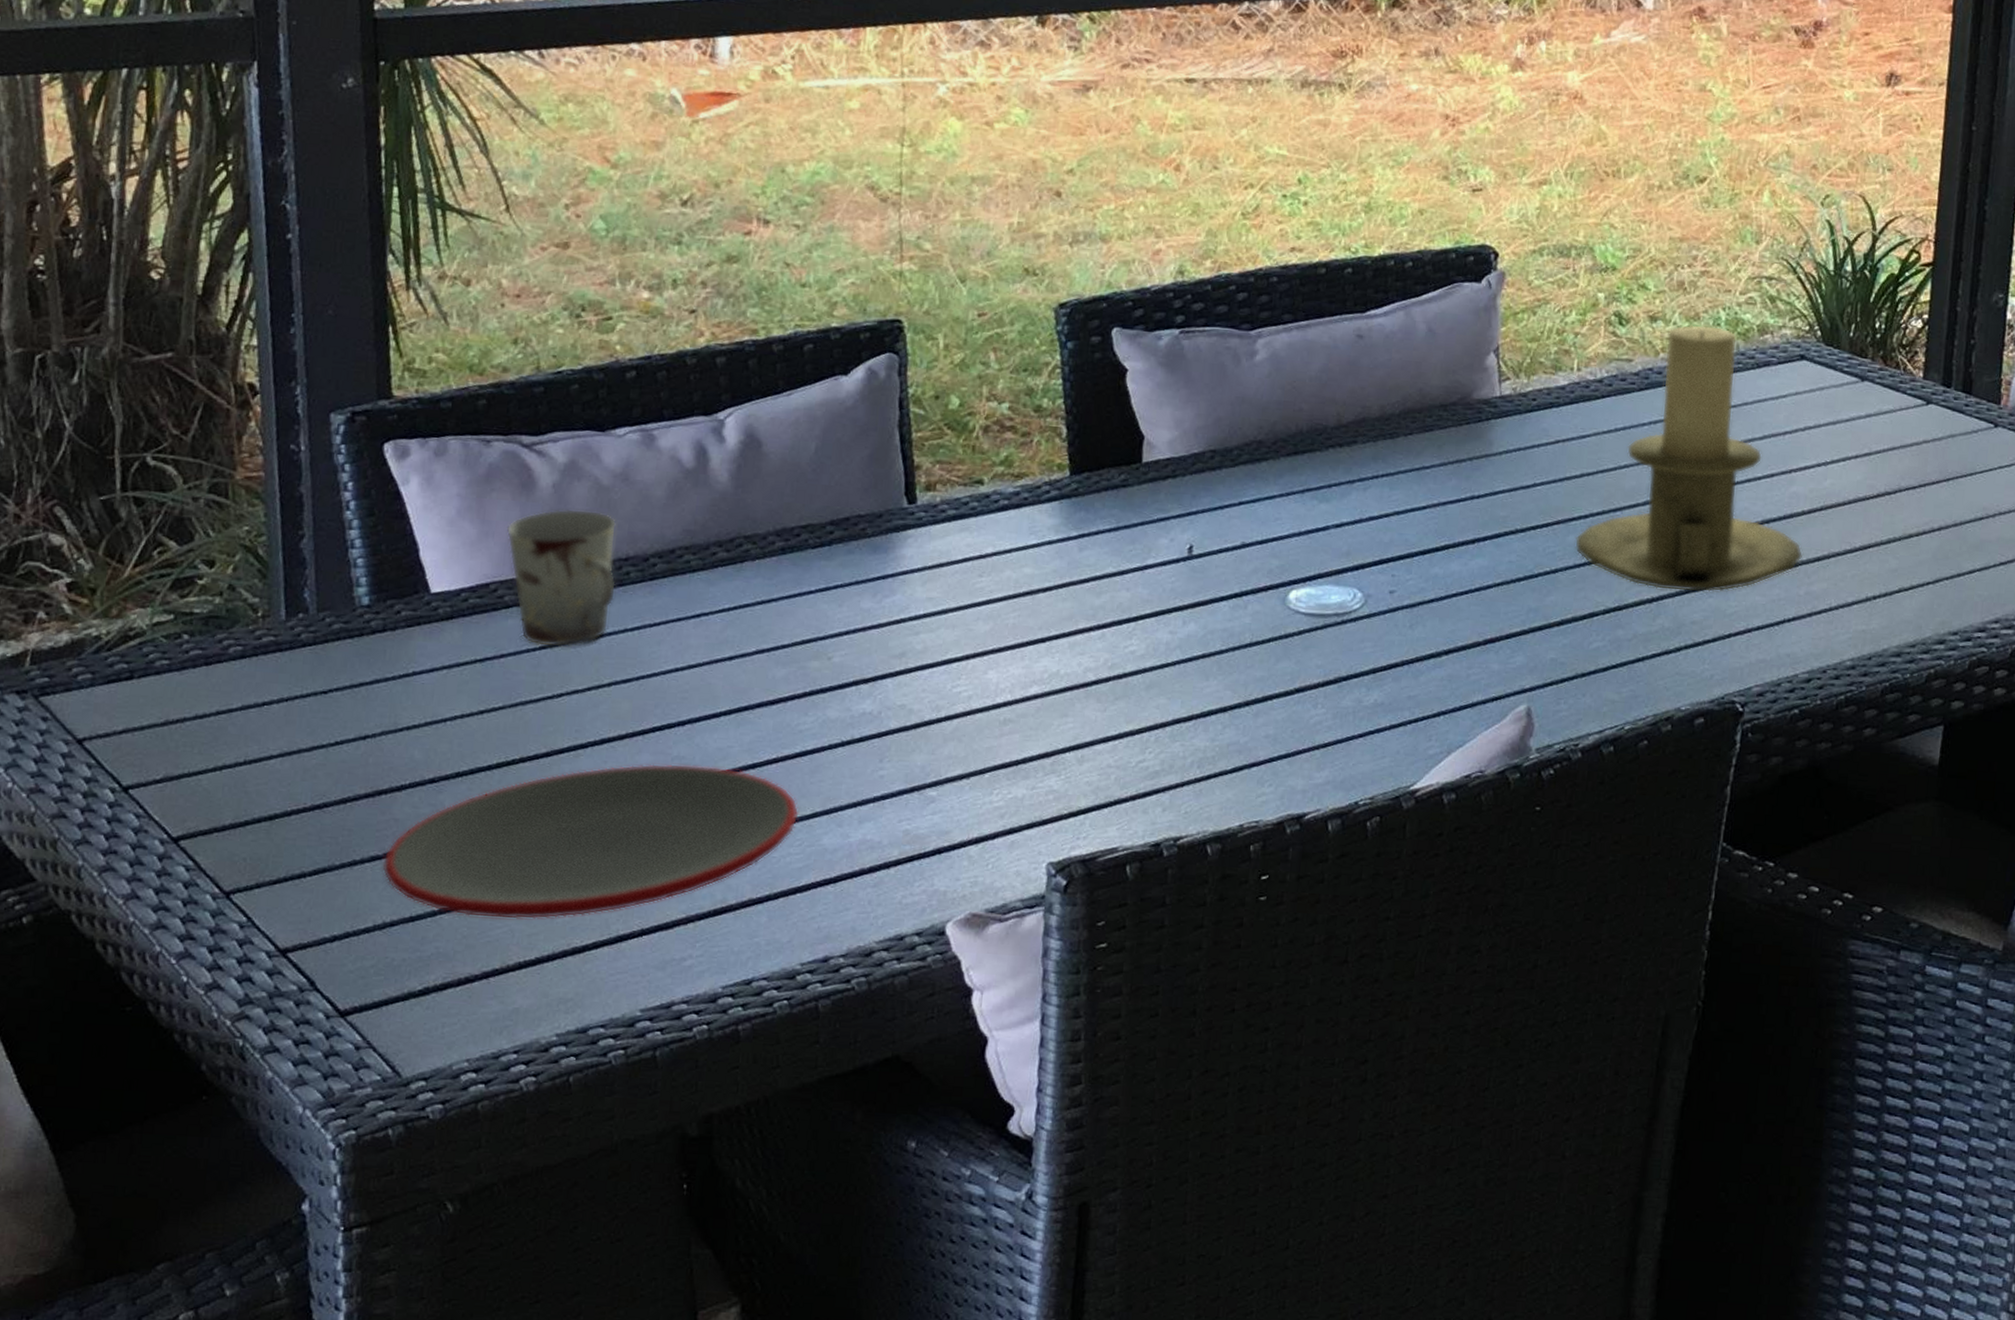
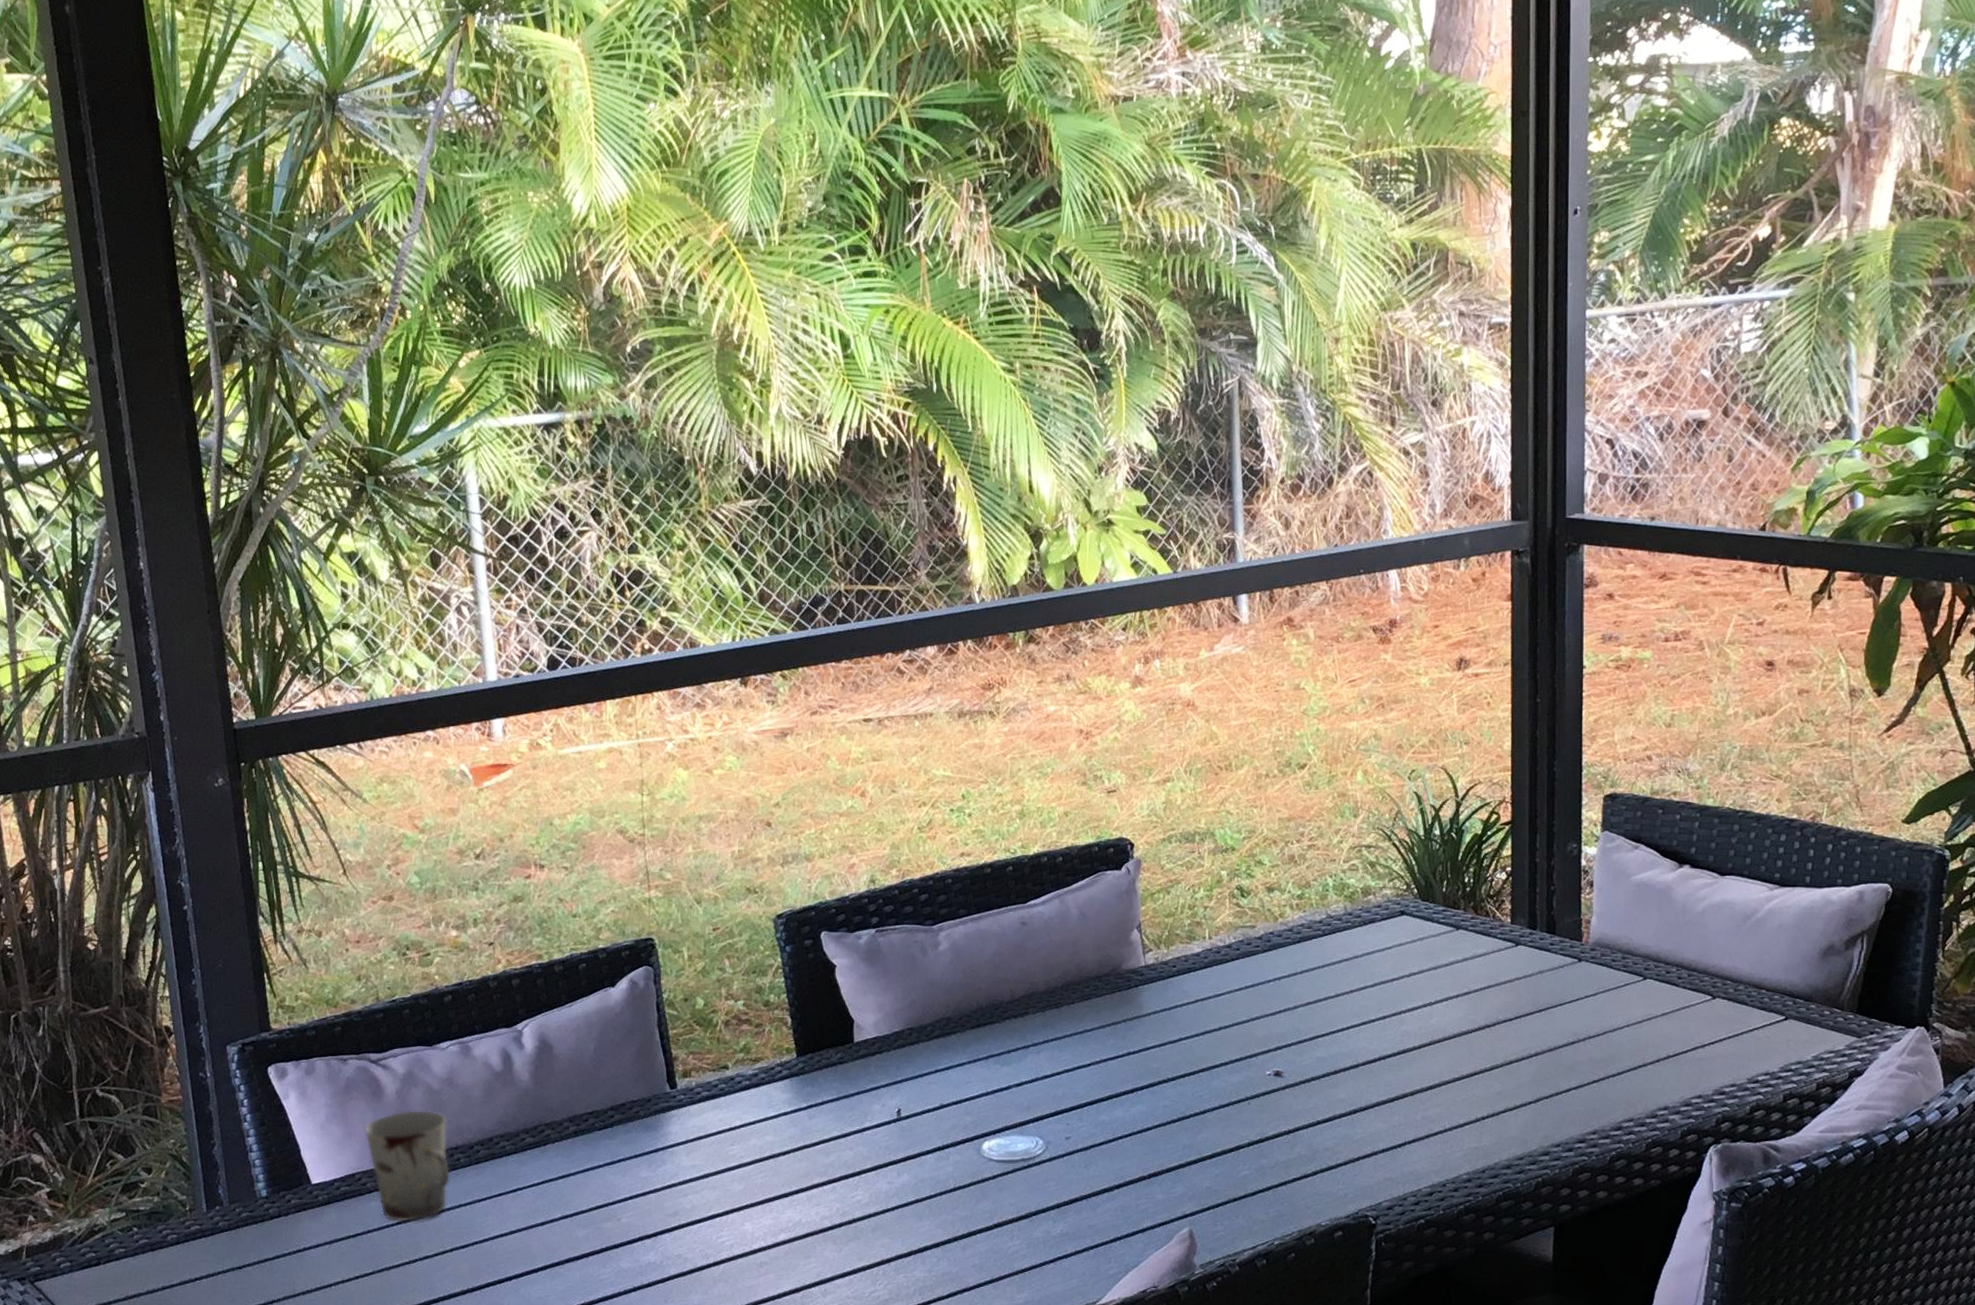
candle holder: present [1574,324,1804,593] -> none [1218,891,1418,1124]

